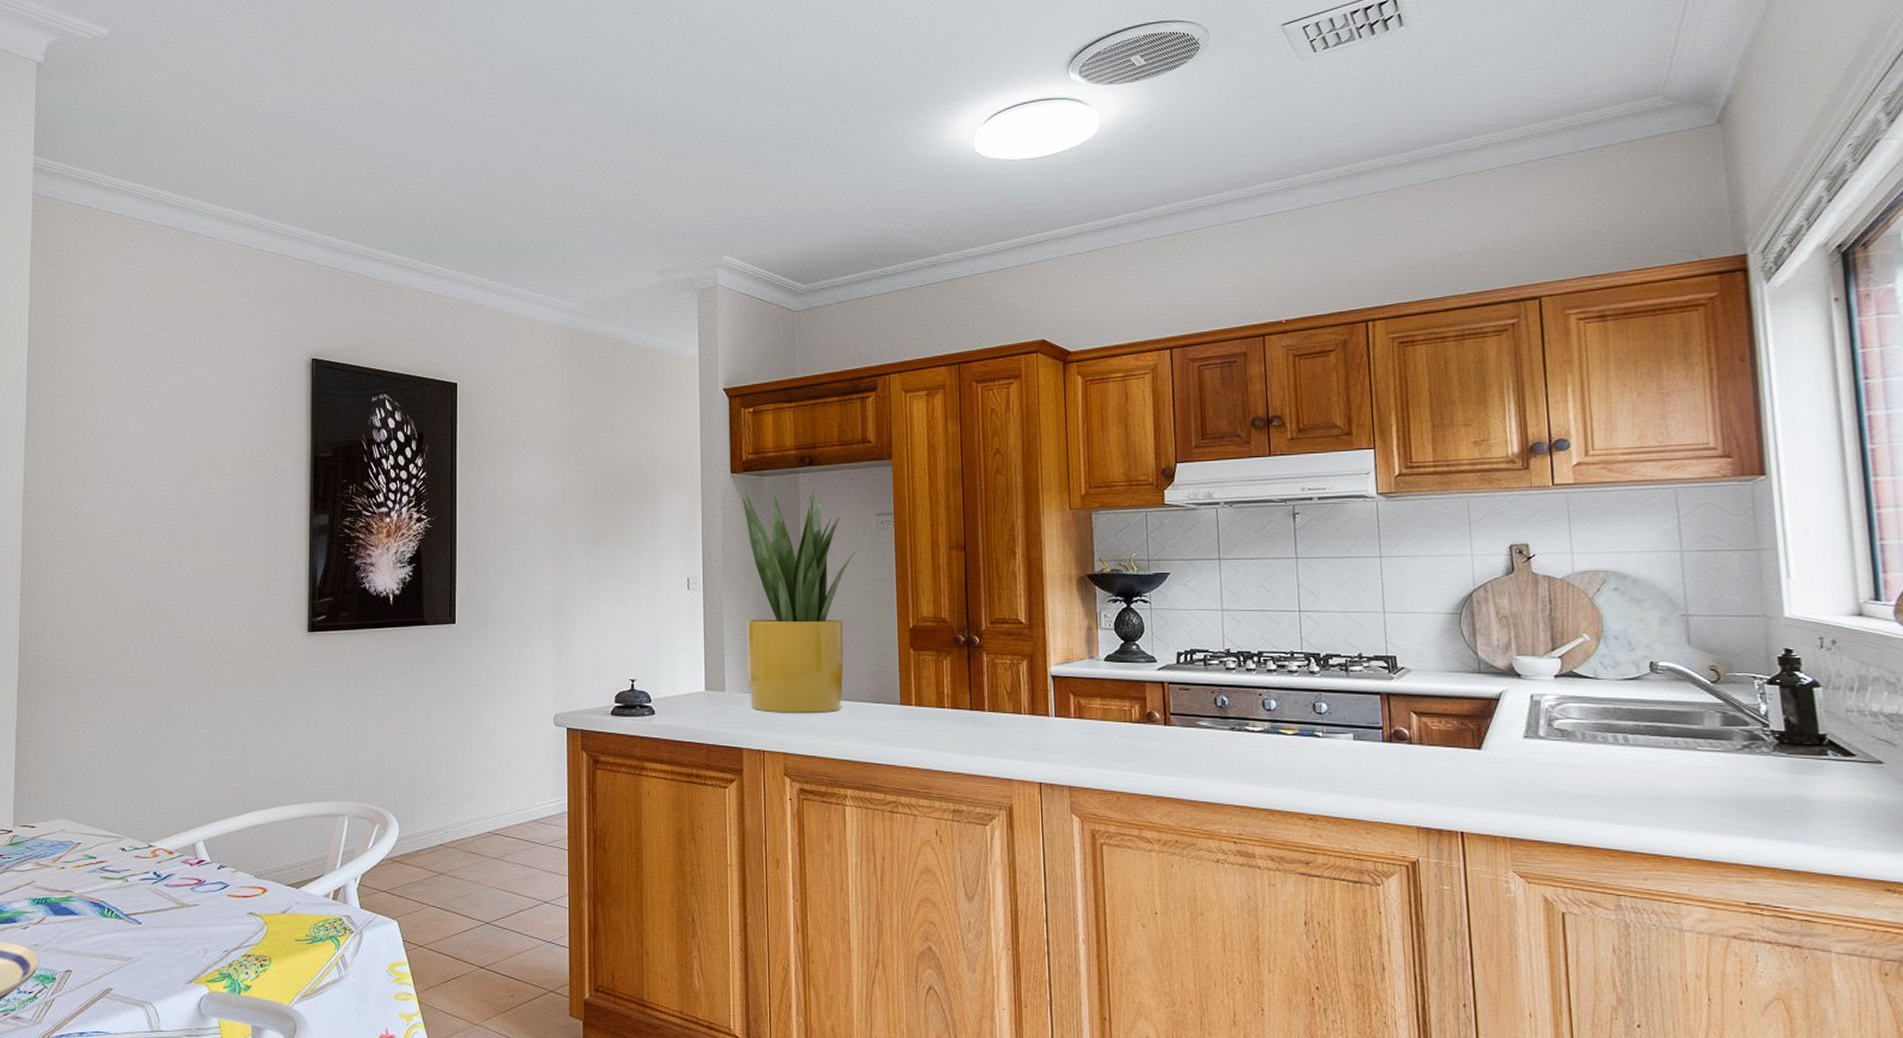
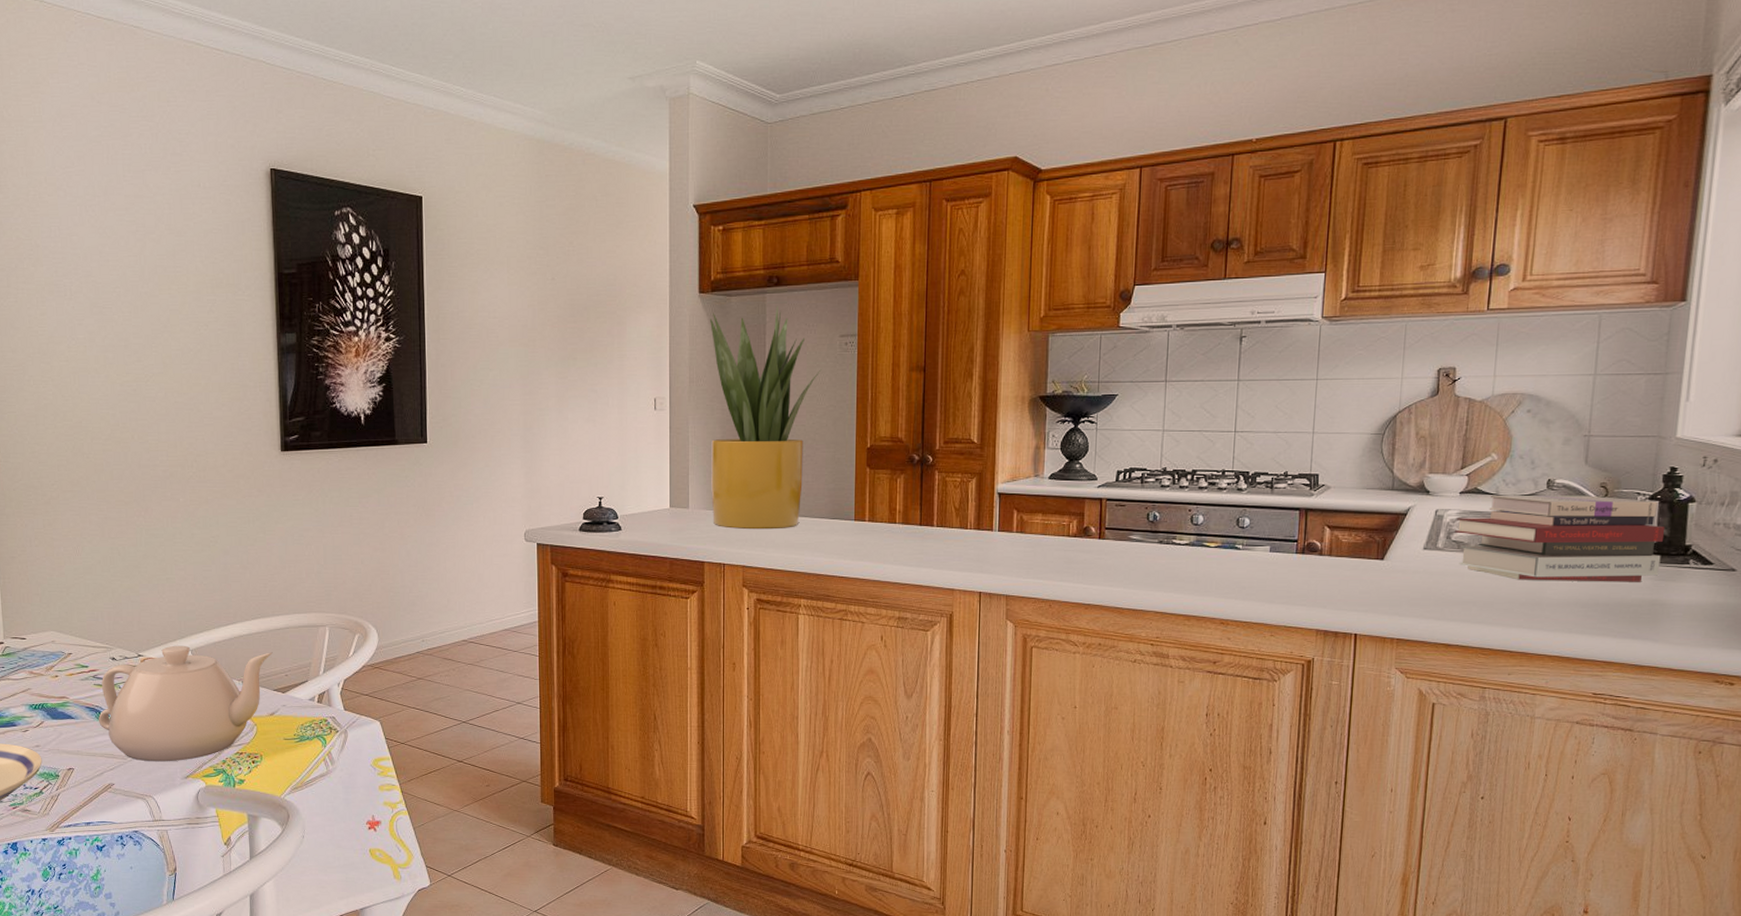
teapot: none [102,835,288,965] -> present [98,645,273,762]
books: none [1555,678,1796,776] -> present [1455,495,1665,582]

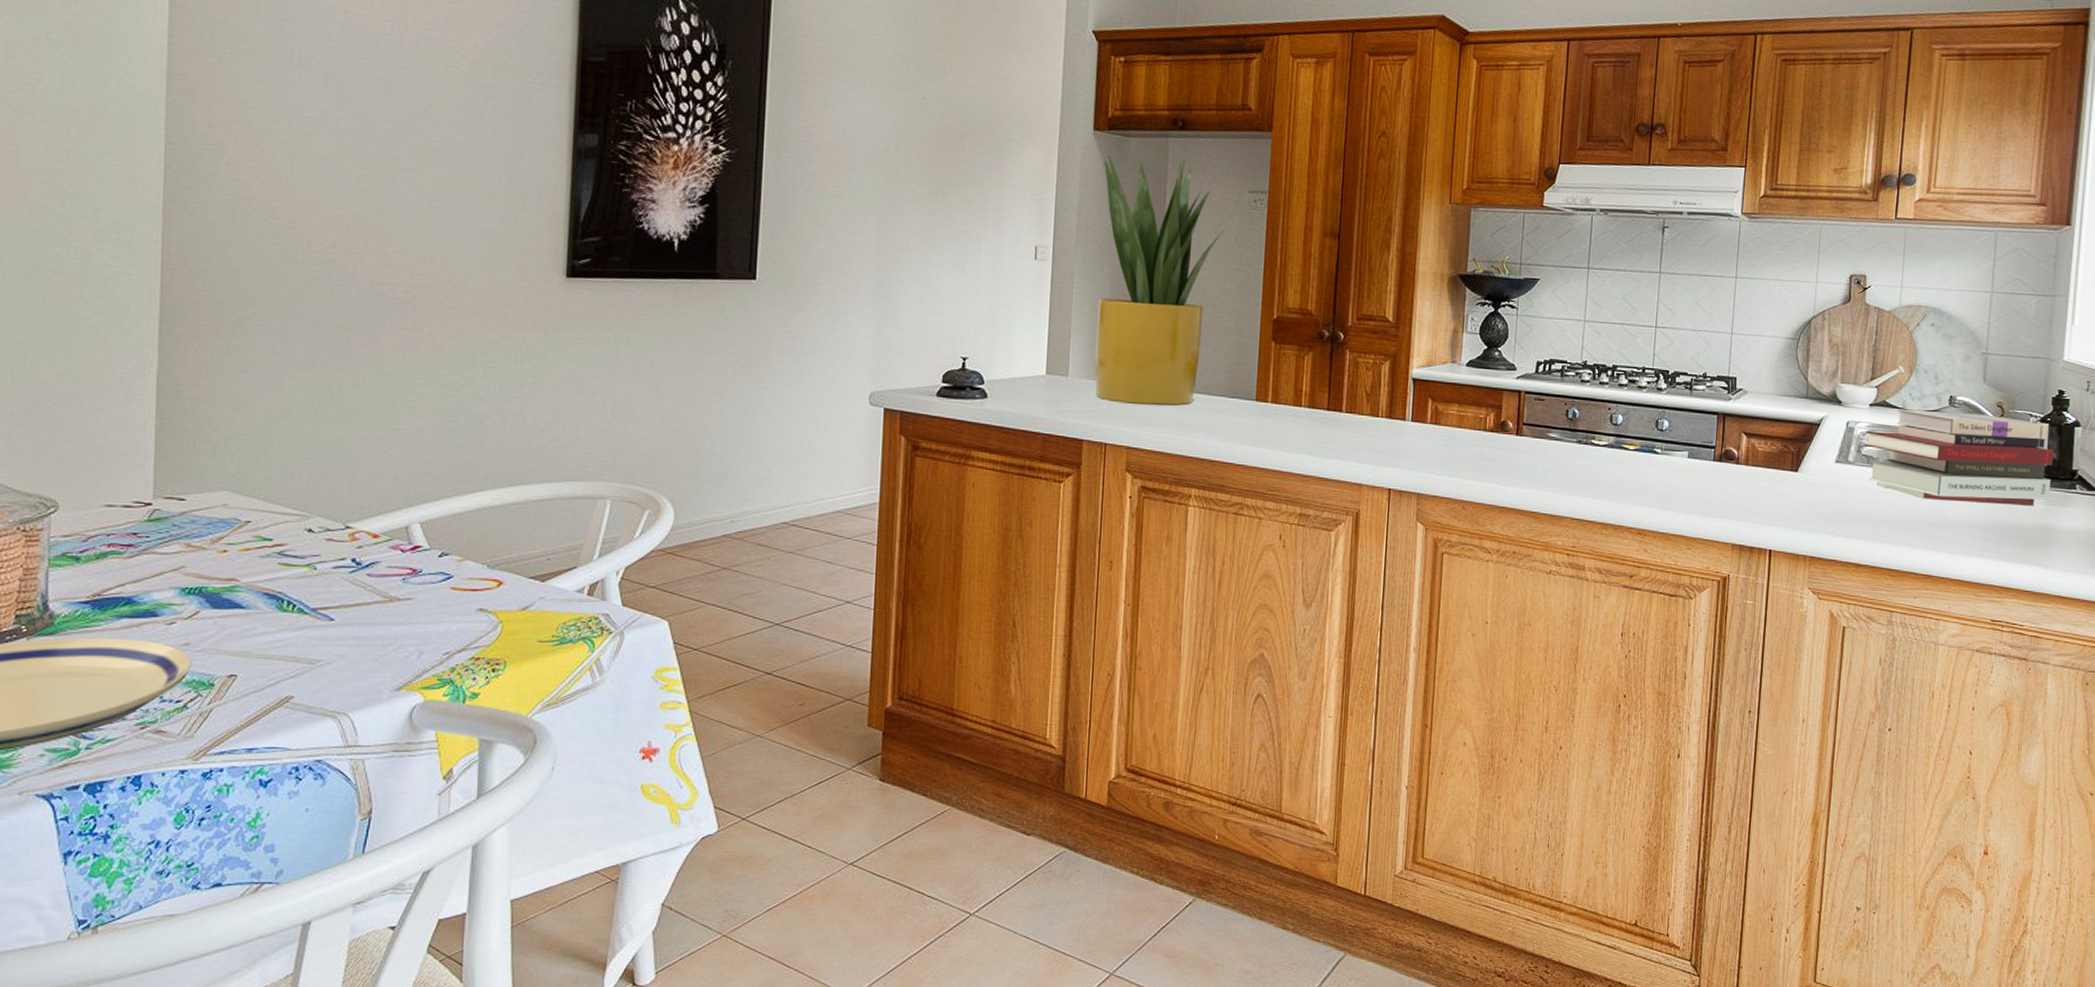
teapot: present [98,645,273,762] -> none [280,515,533,669]

